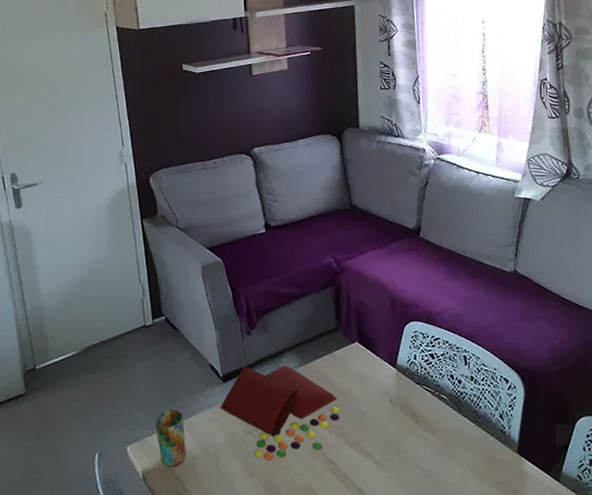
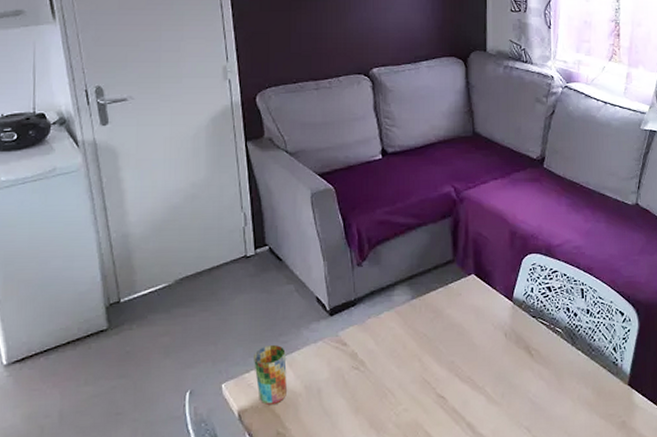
candy bag: present [220,365,341,461] -> none [325,297,453,397]

